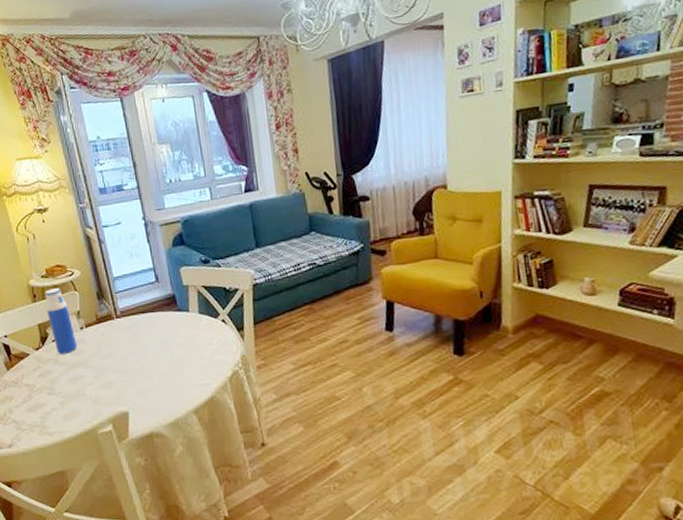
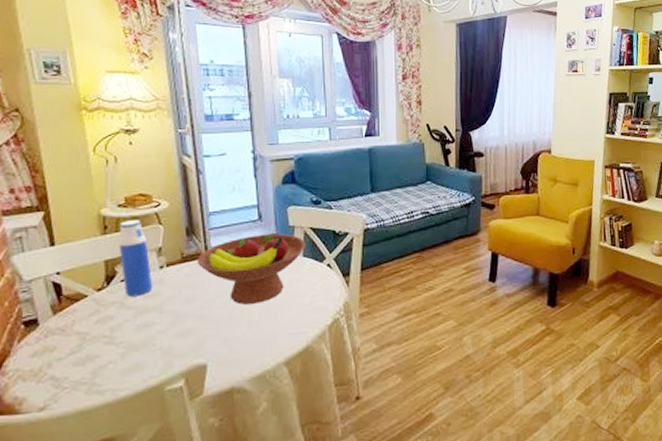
fruit bowl: none [109,293,201,359] -> present [198,233,306,305]

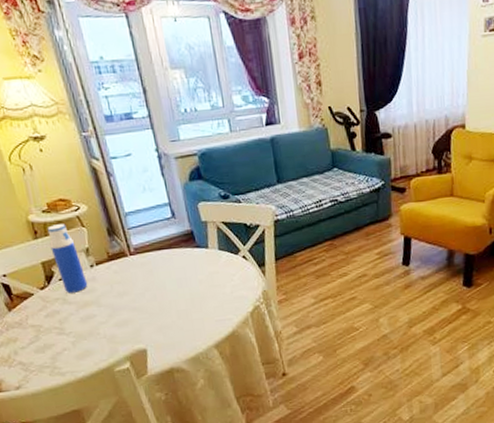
fruit bowl: present [198,233,306,305] -> none [122,229,221,297]

